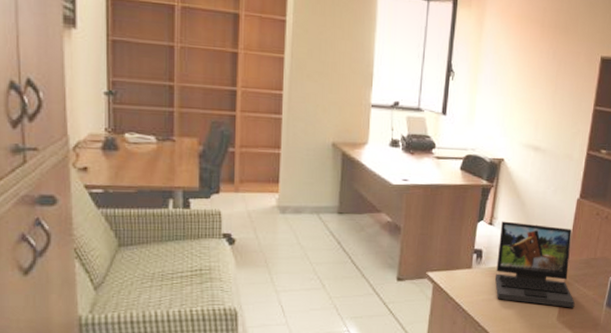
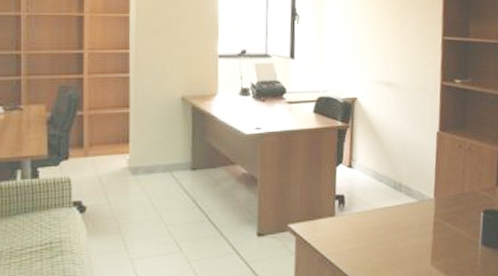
laptop: present [495,221,575,308] -> none [360,162,448,251]

